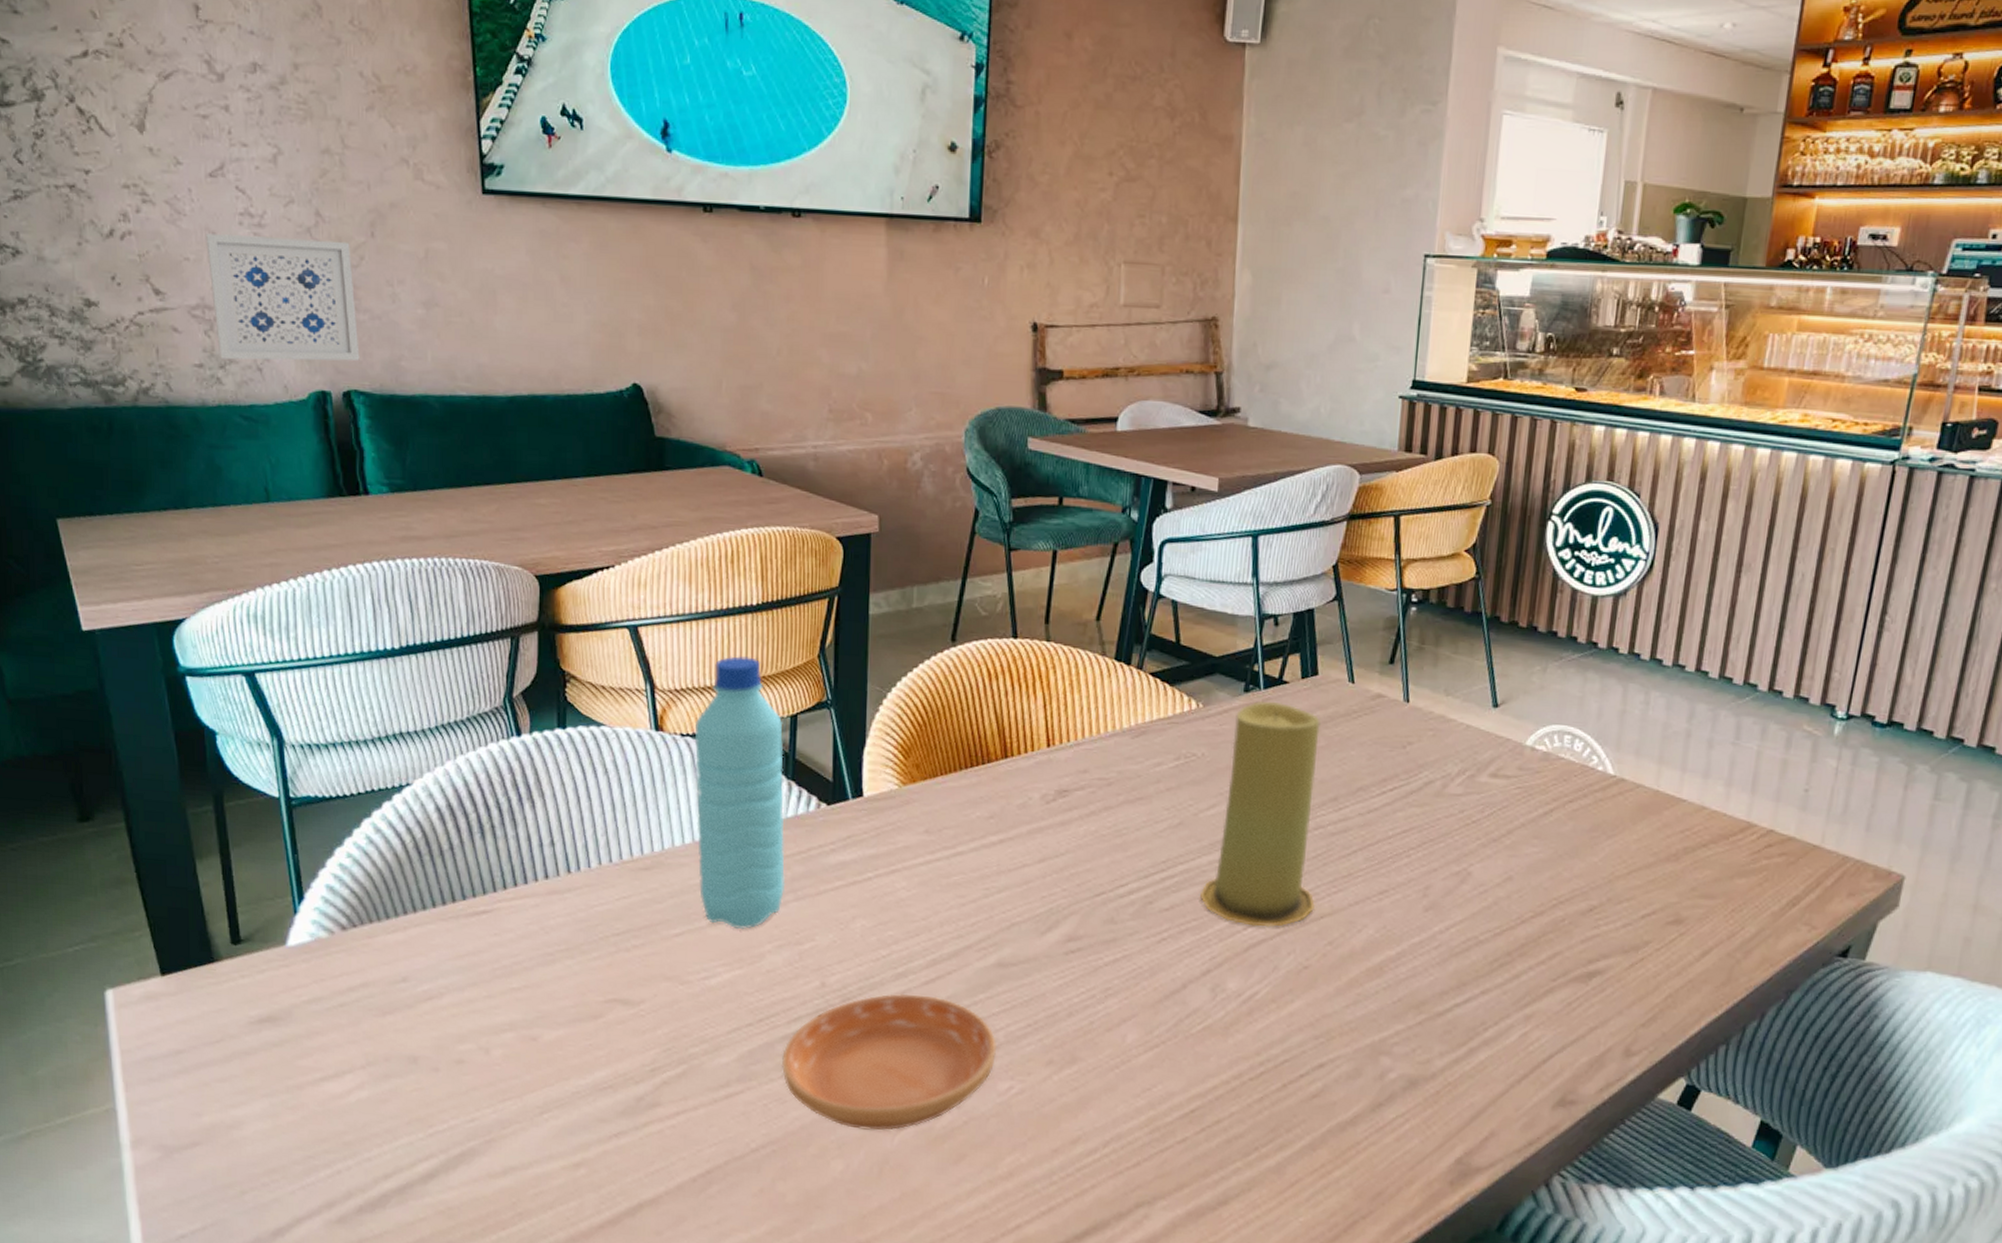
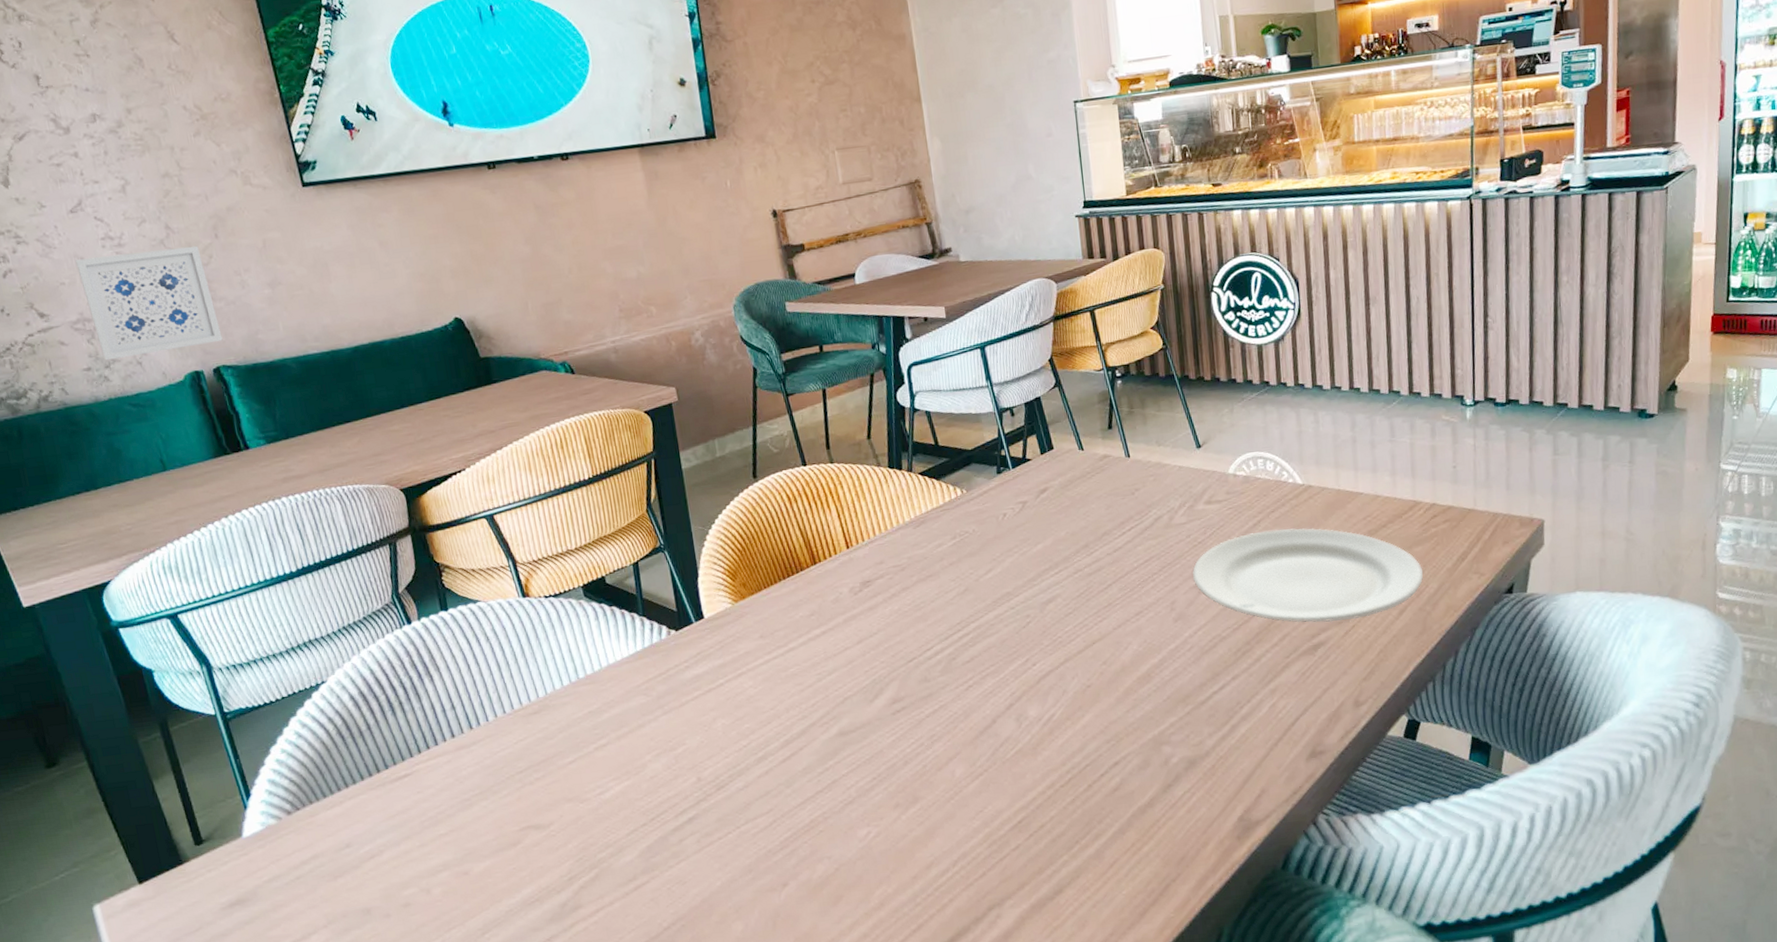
water bottle: present [694,656,786,929] -> none [555,522,654,747]
saucer: present [781,993,998,1130] -> none [676,770,852,893]
candle: present [1200,700,1320,927] -> none [993,476,1087,662]
plate: none [1457,822,1742,951] -> present [1192,528,1424,623]

